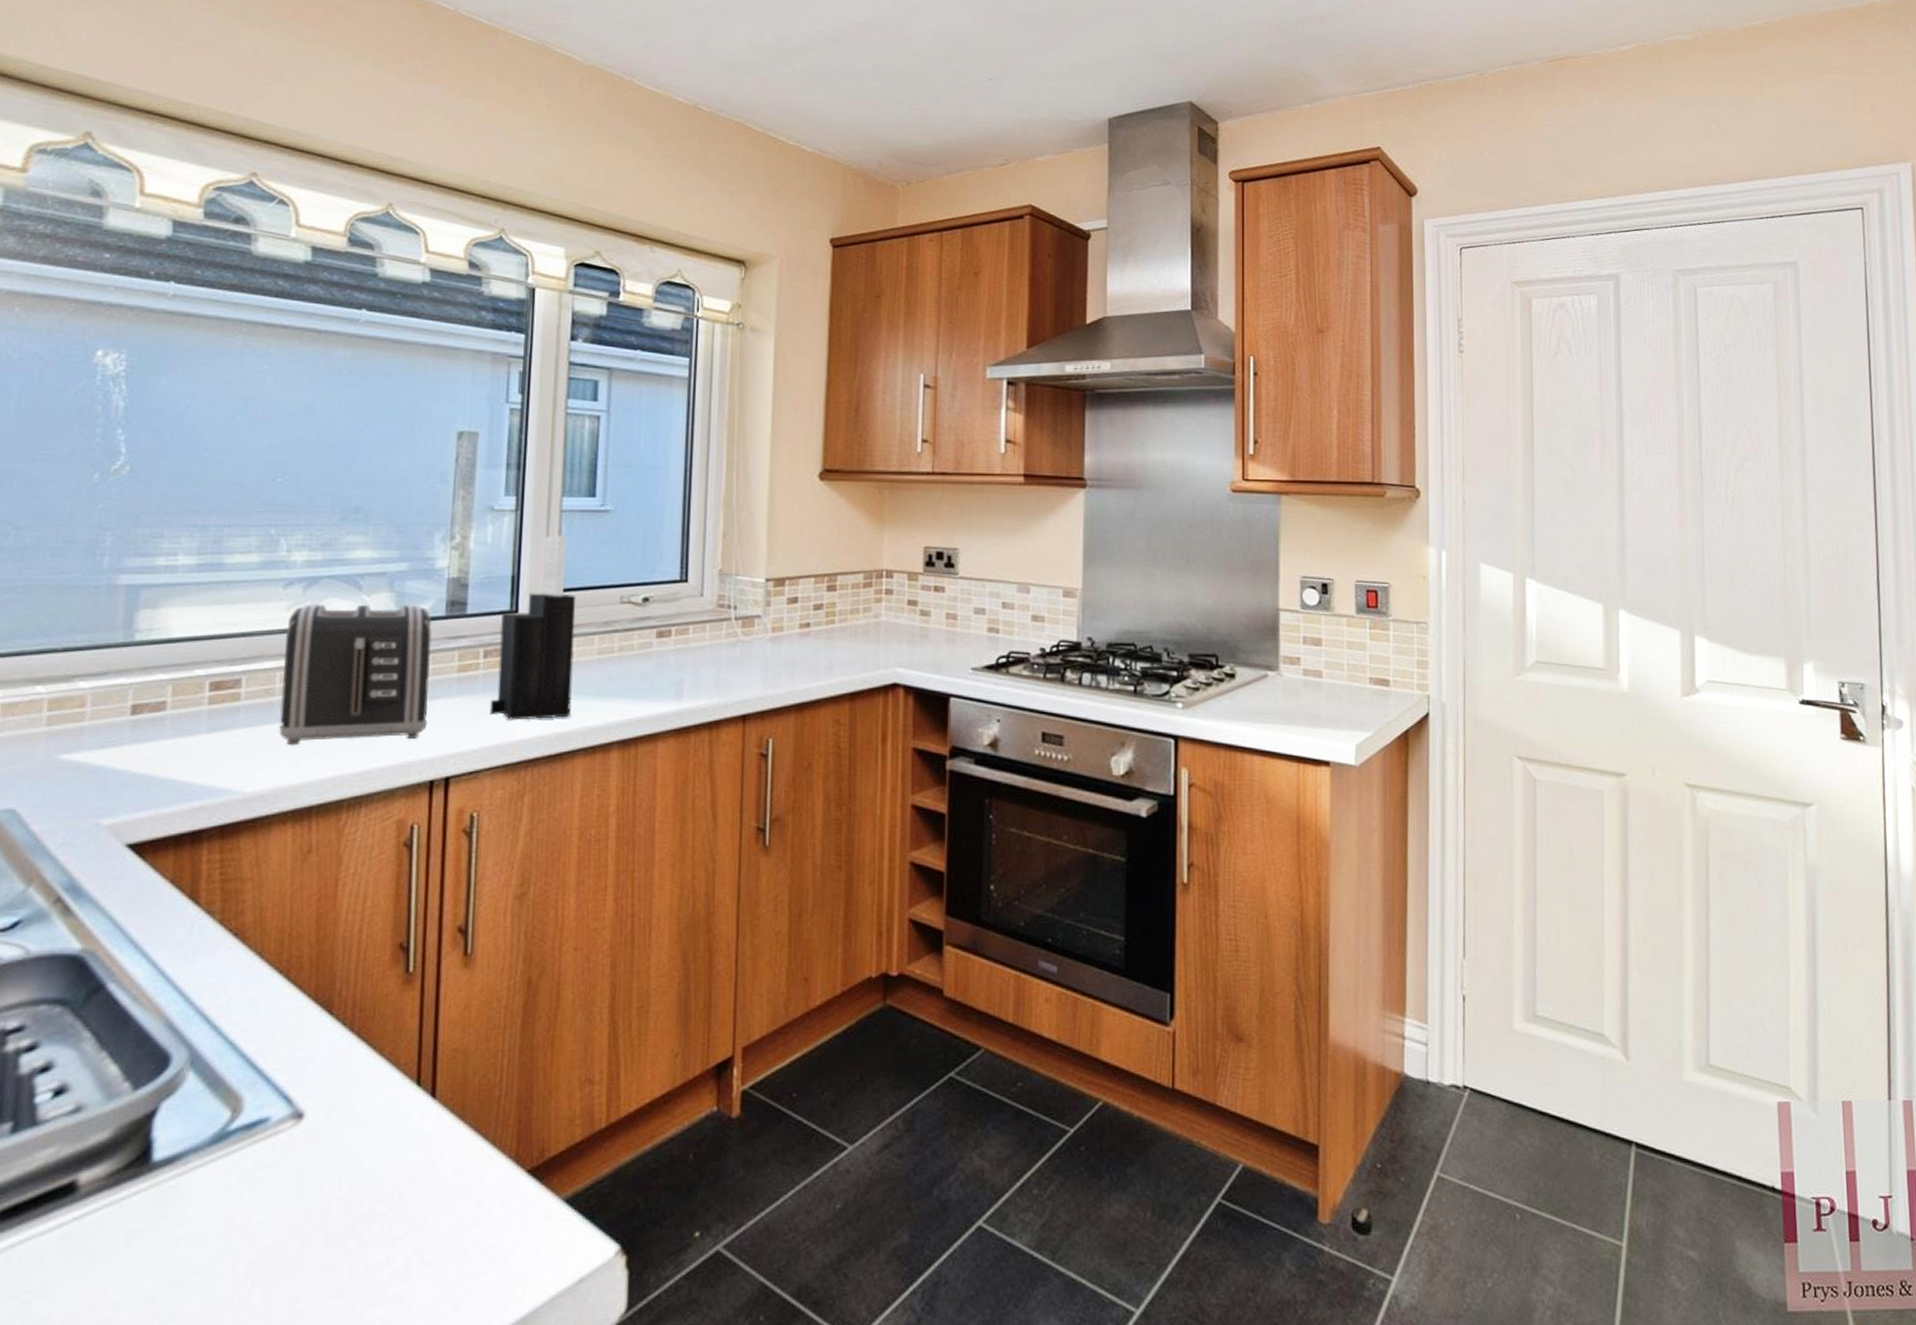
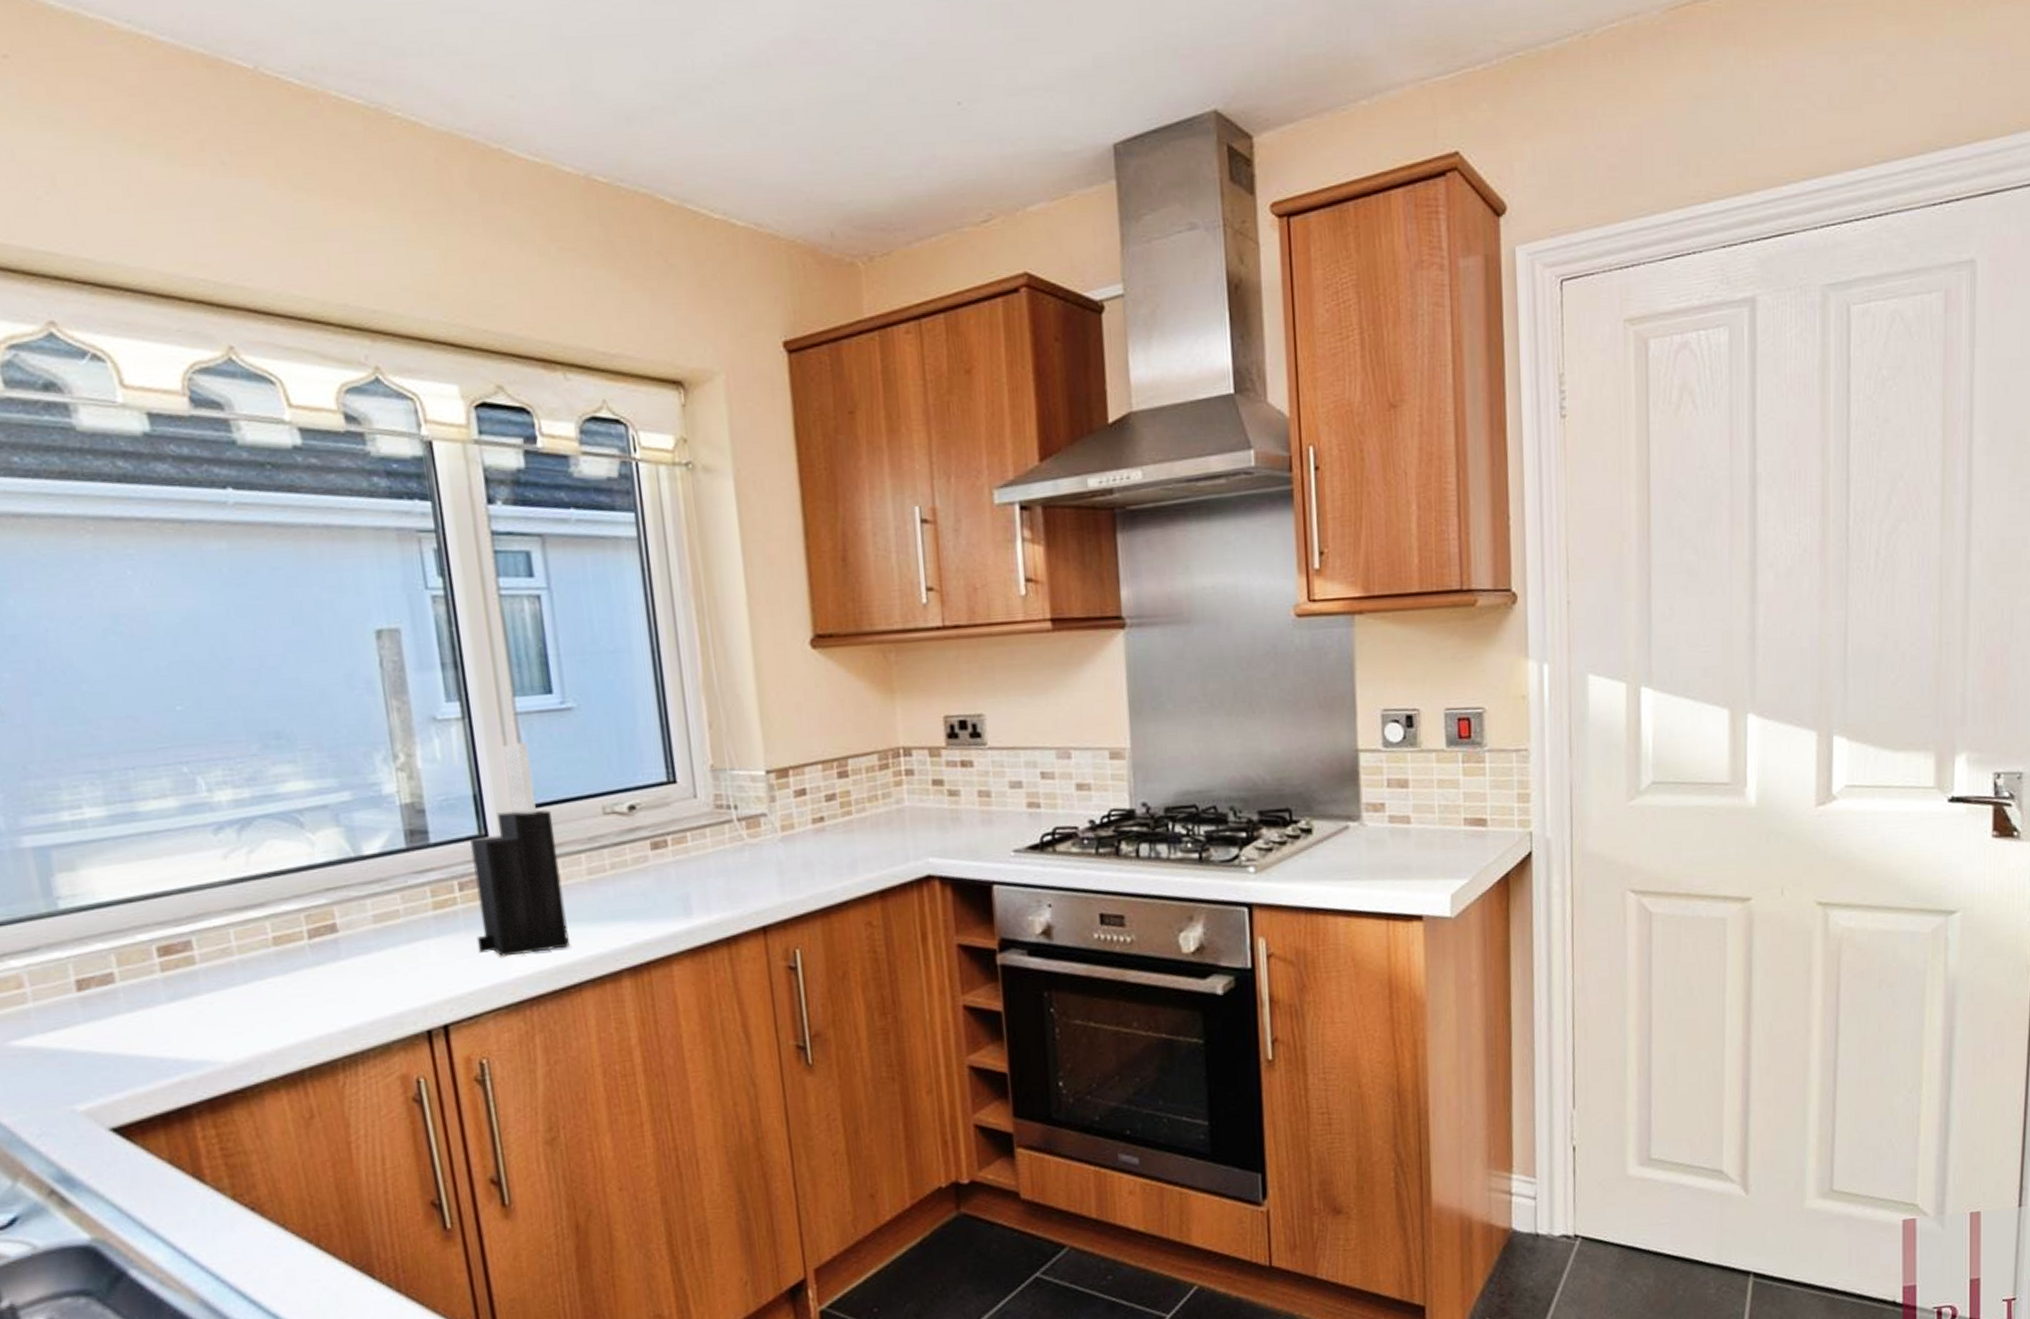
toaster: present [279,603,432,746] -> none [227,838,411,1008]

